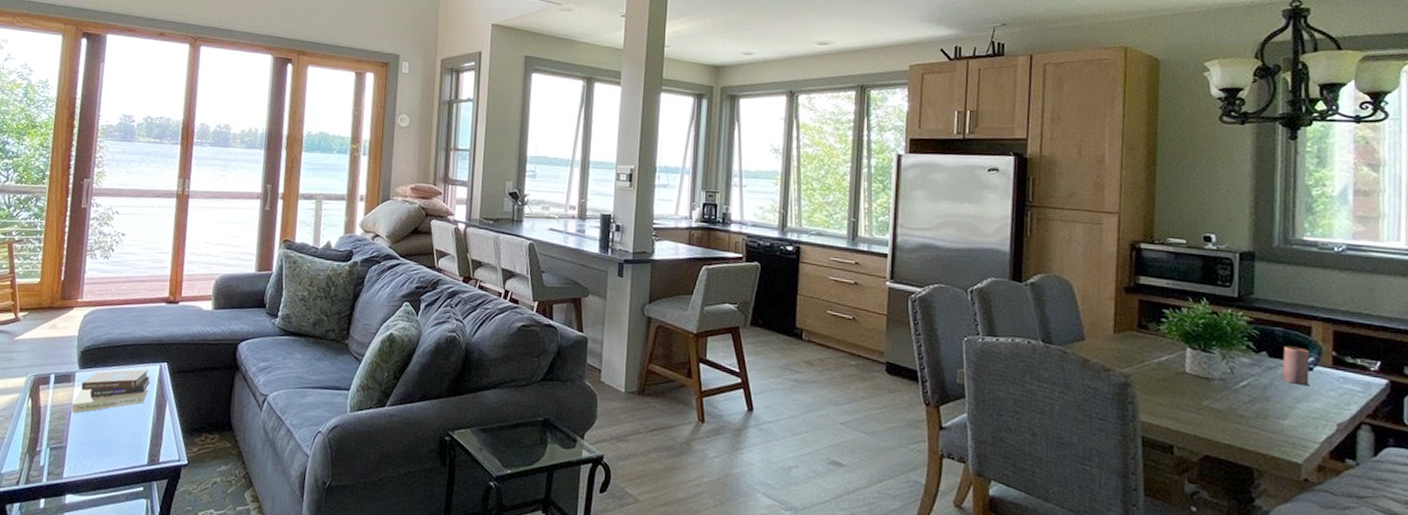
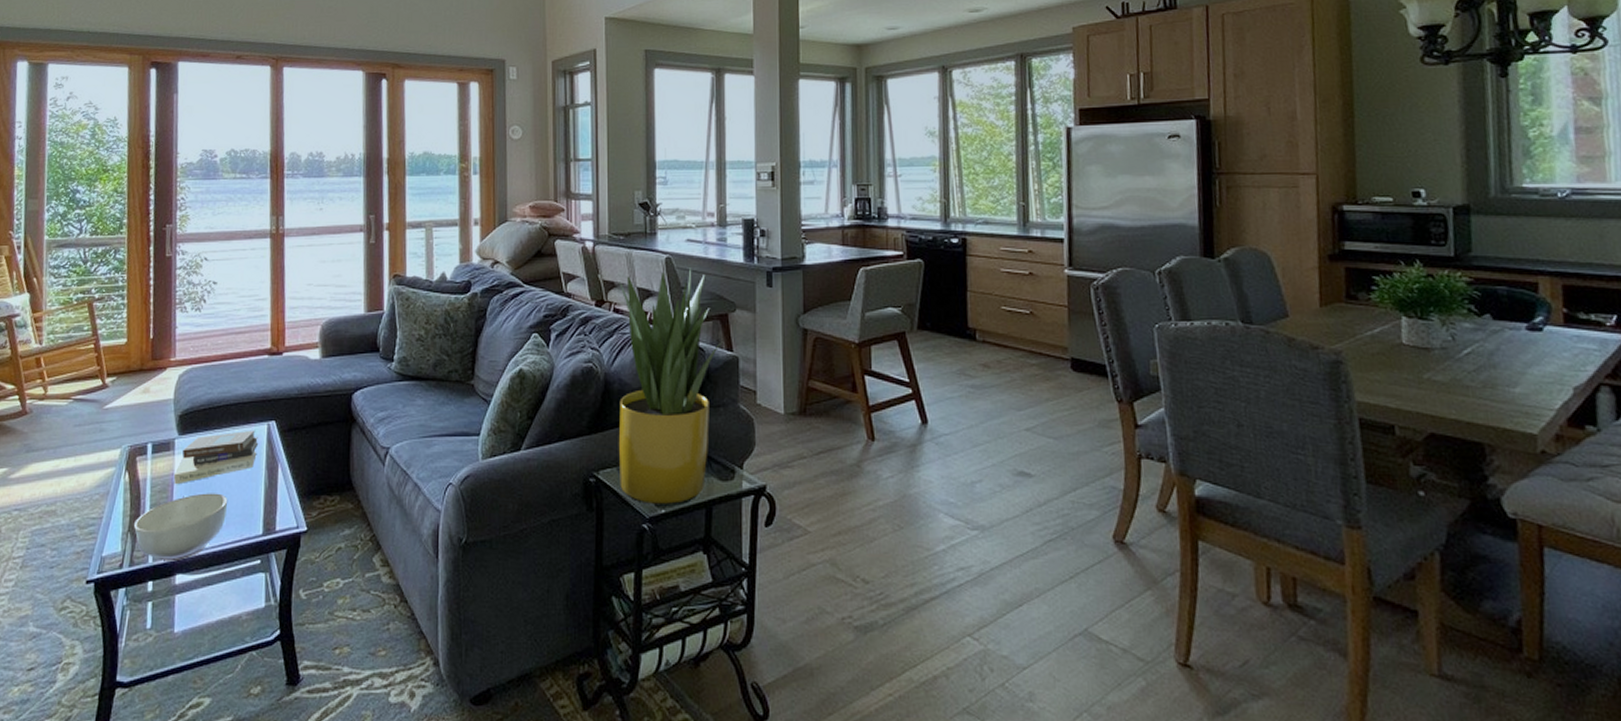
bowl: none [31,423,119,483] -> present [133,493,228,562]
planter: none [472,254,575,466] -> present [618,267,723,504]
candle: present [1282,346,1310,385] -> none [1508,306,1540,347]

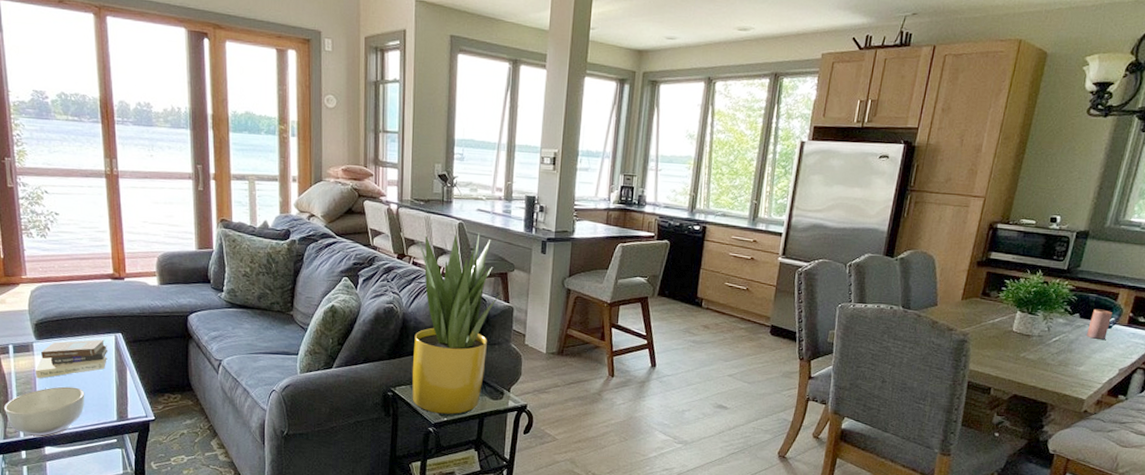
candle: none [1508,306,1540,347] -> present [1086,309,1112,339]

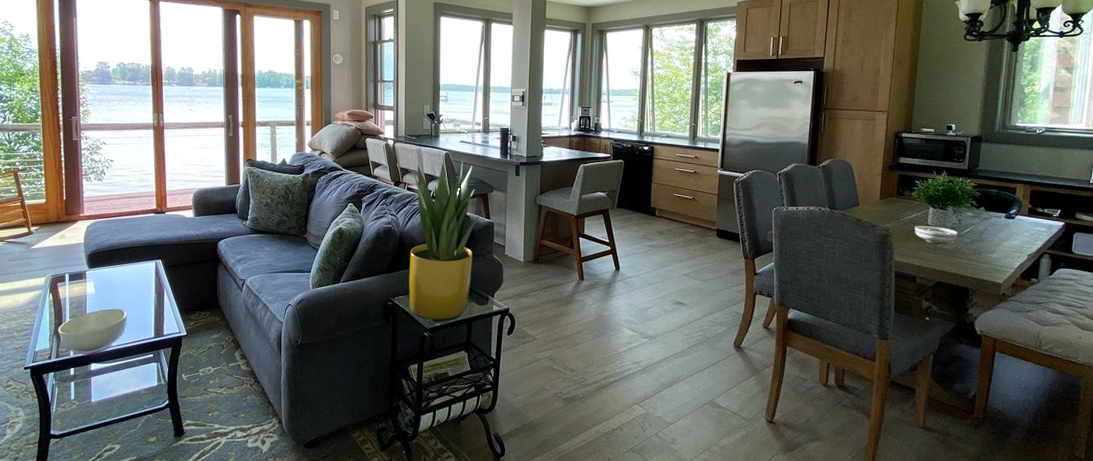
books: present [35,339,108,379] -> none [86,266,149,303]
bowl: none [996,331,1045,354] -> present [915,225,958,244]
candle: present [1086,309,1112,339] -> none [994,202,1013,229]

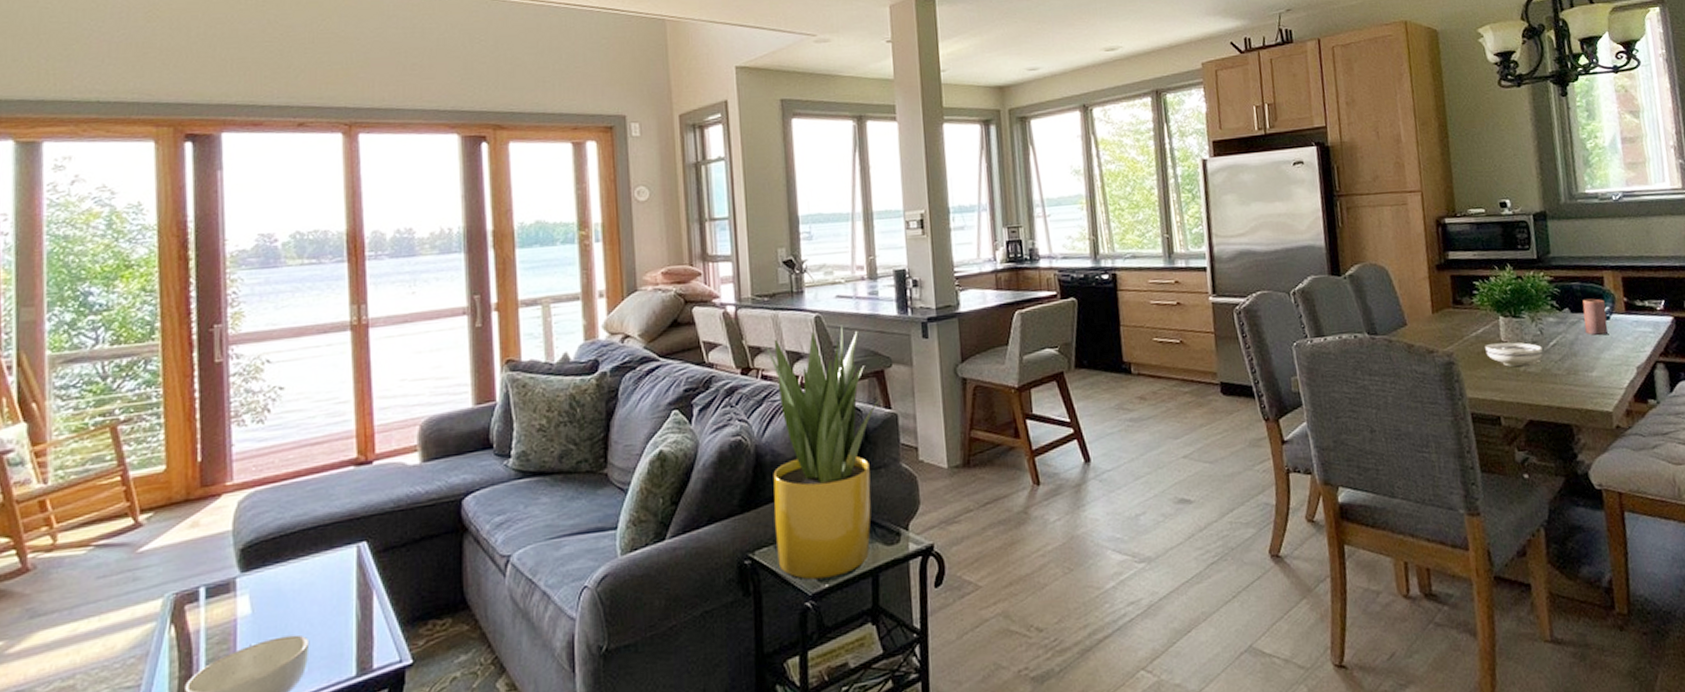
candle: none [994,202,1013,229] -> present [1582,298,1608,335]

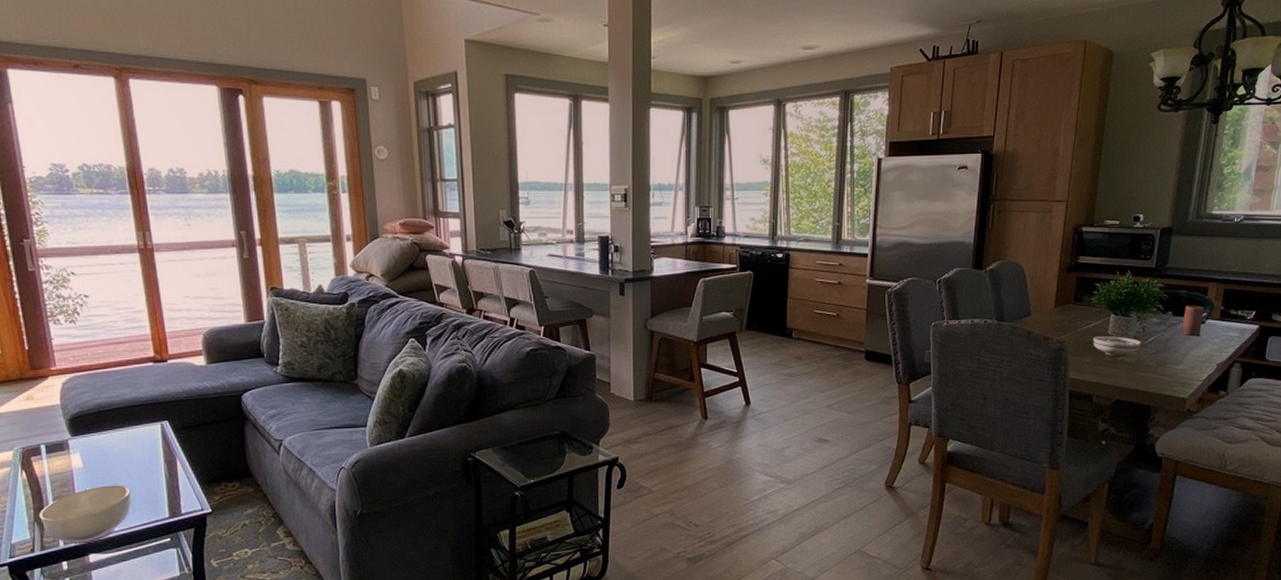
planter: present [766,325,881,580] -> none [488,279,582,476]

